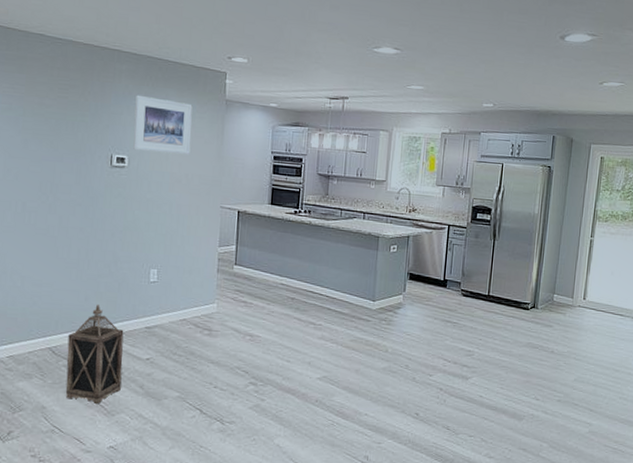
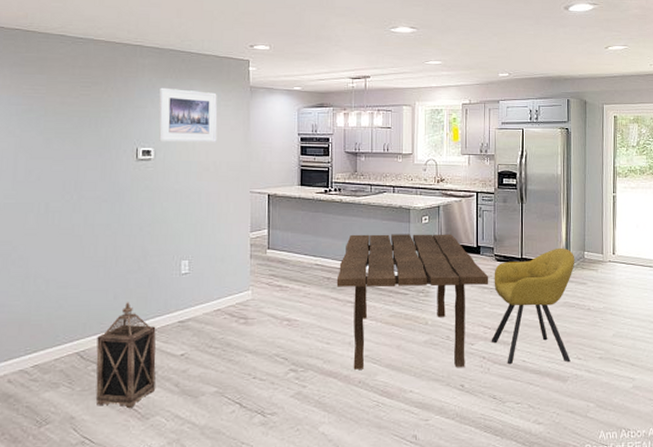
dining table: none [300,257,453,396] -> present [336,234,489,370]
chair: none [449,288,544,401] -> present [491,247,575,364]

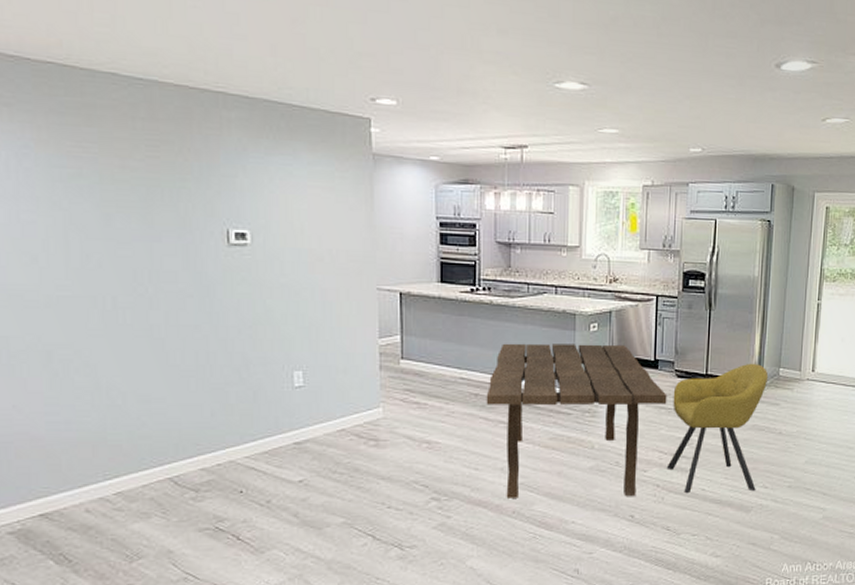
lantern: present [96,302,156,408] -> none [193,420,269,541]
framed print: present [158,87,218,143] -> none [253,150,332,226]

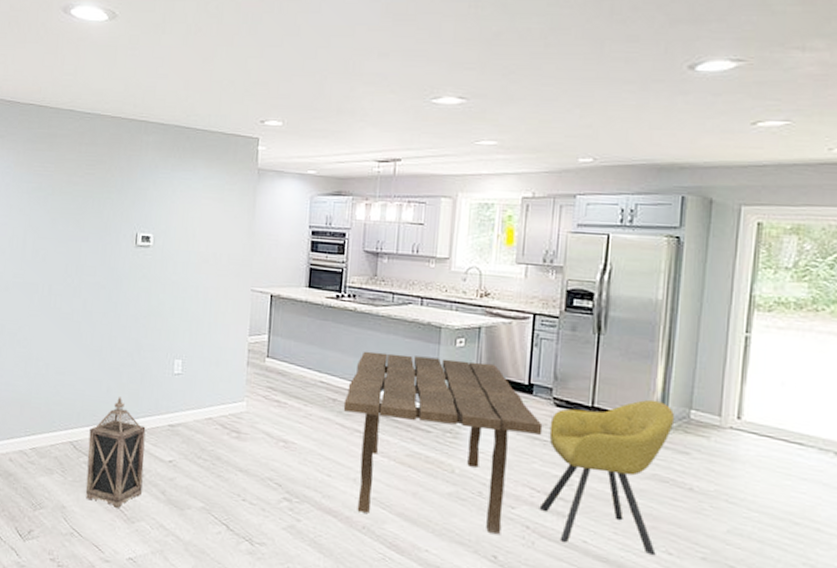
lantern: none [193,420,269,541] -> present [85,397,146,508]

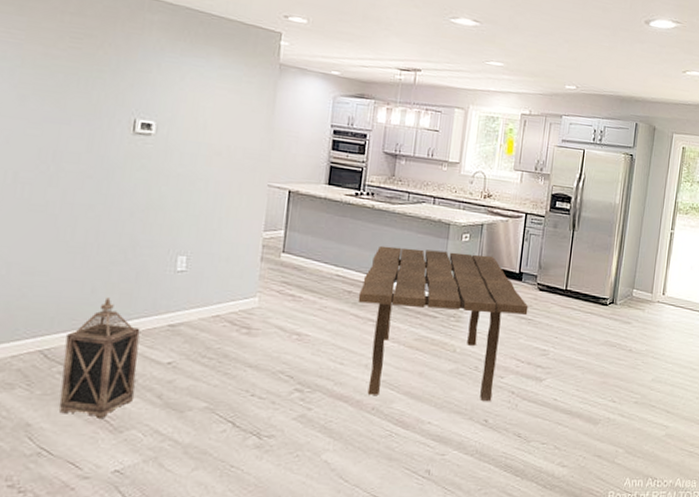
chair: present [539,399,675,555] -> none [522,282,623,404]

